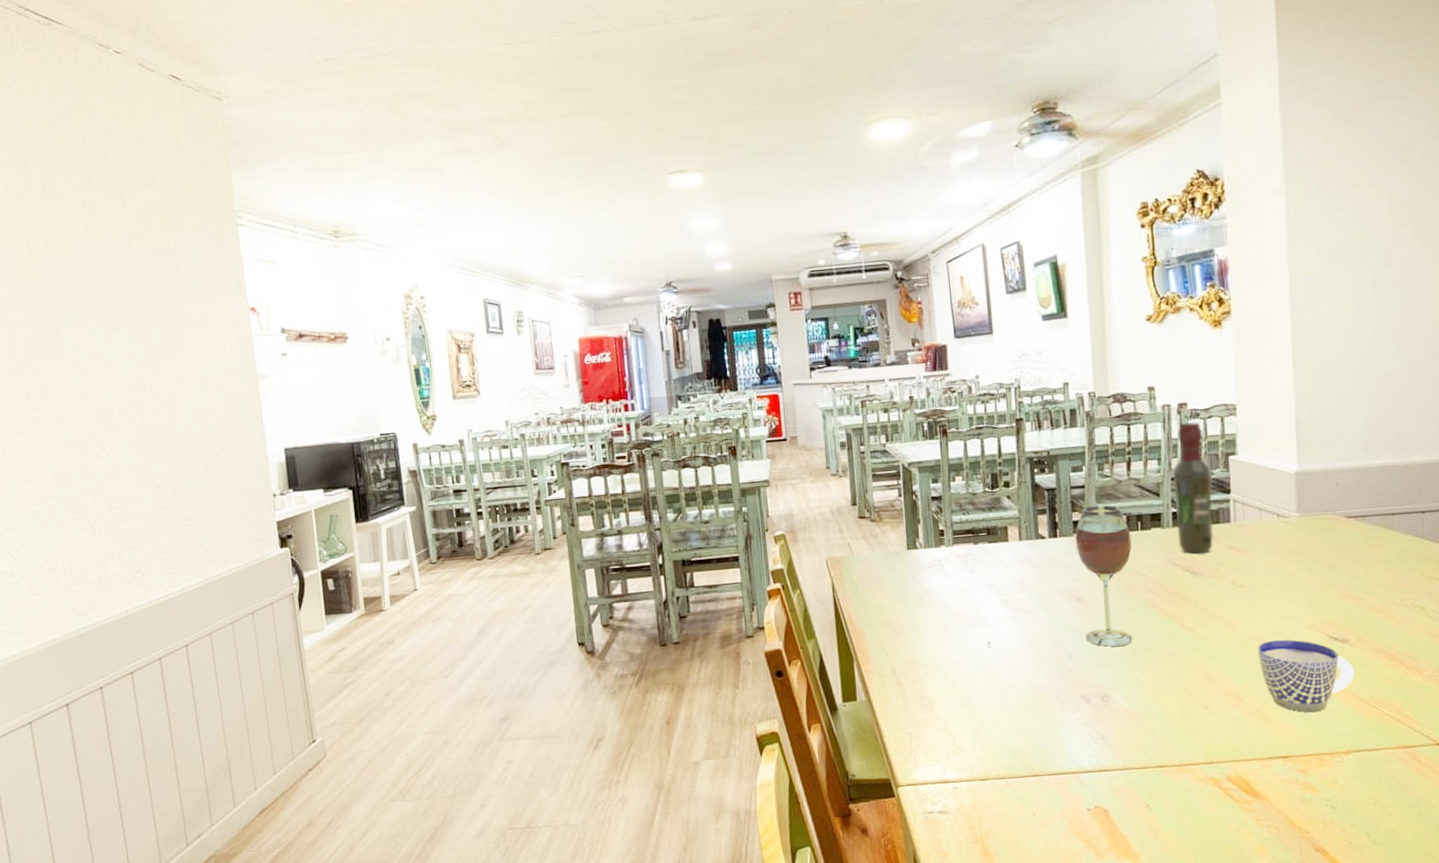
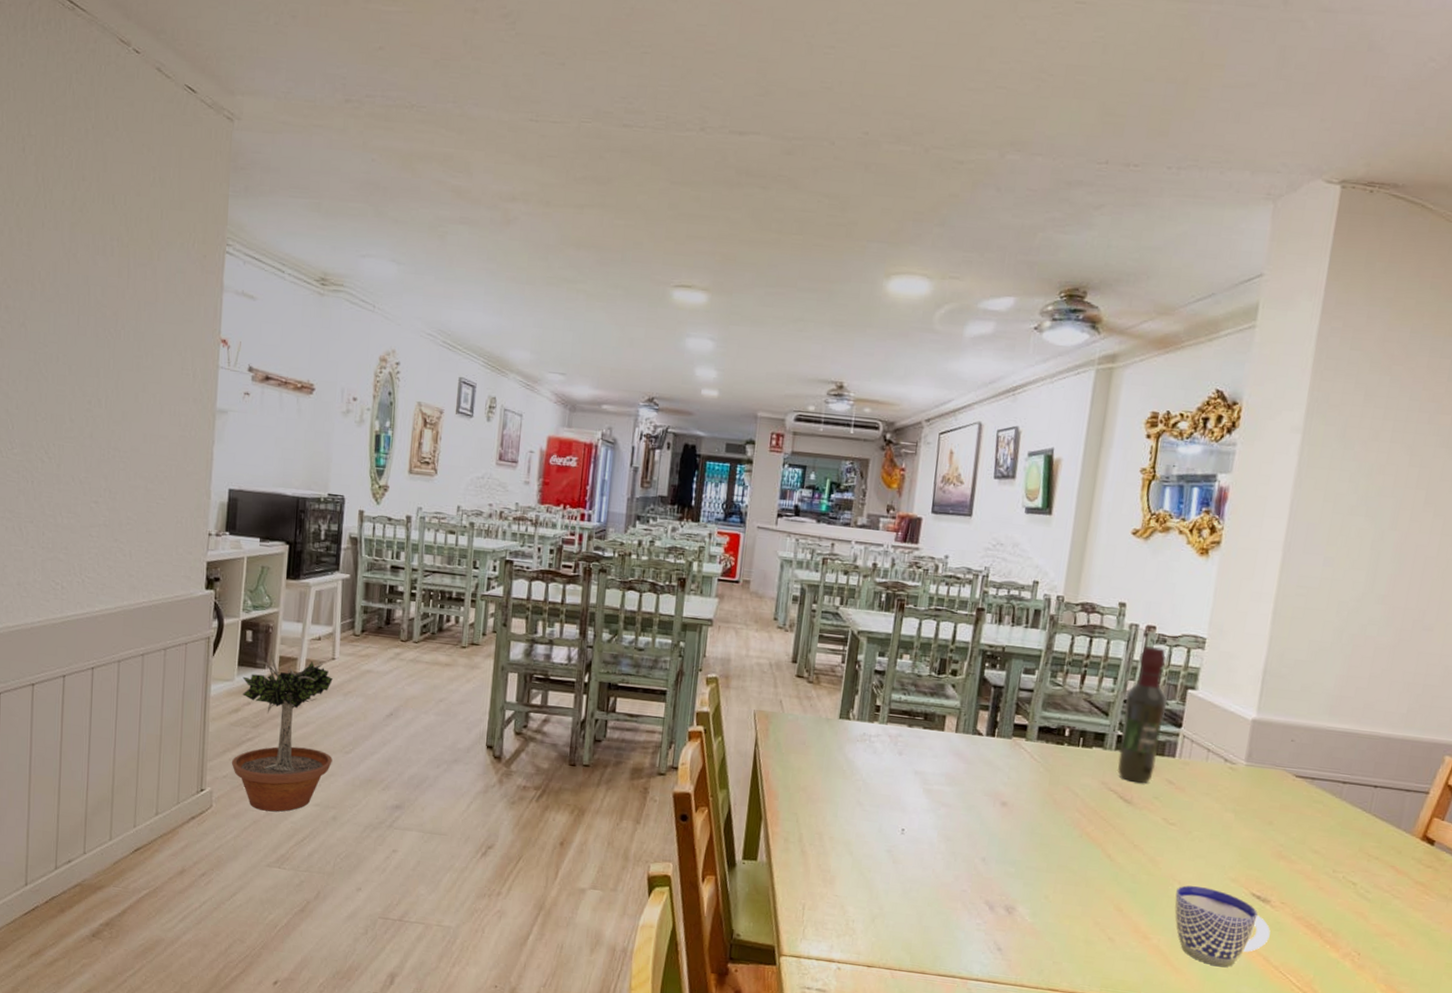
potted tree: none [332,592,434,749] -> present [231,648,333,812]
wineglass: present [1075,505,1132,647] -> none [1003,711,1071,860]

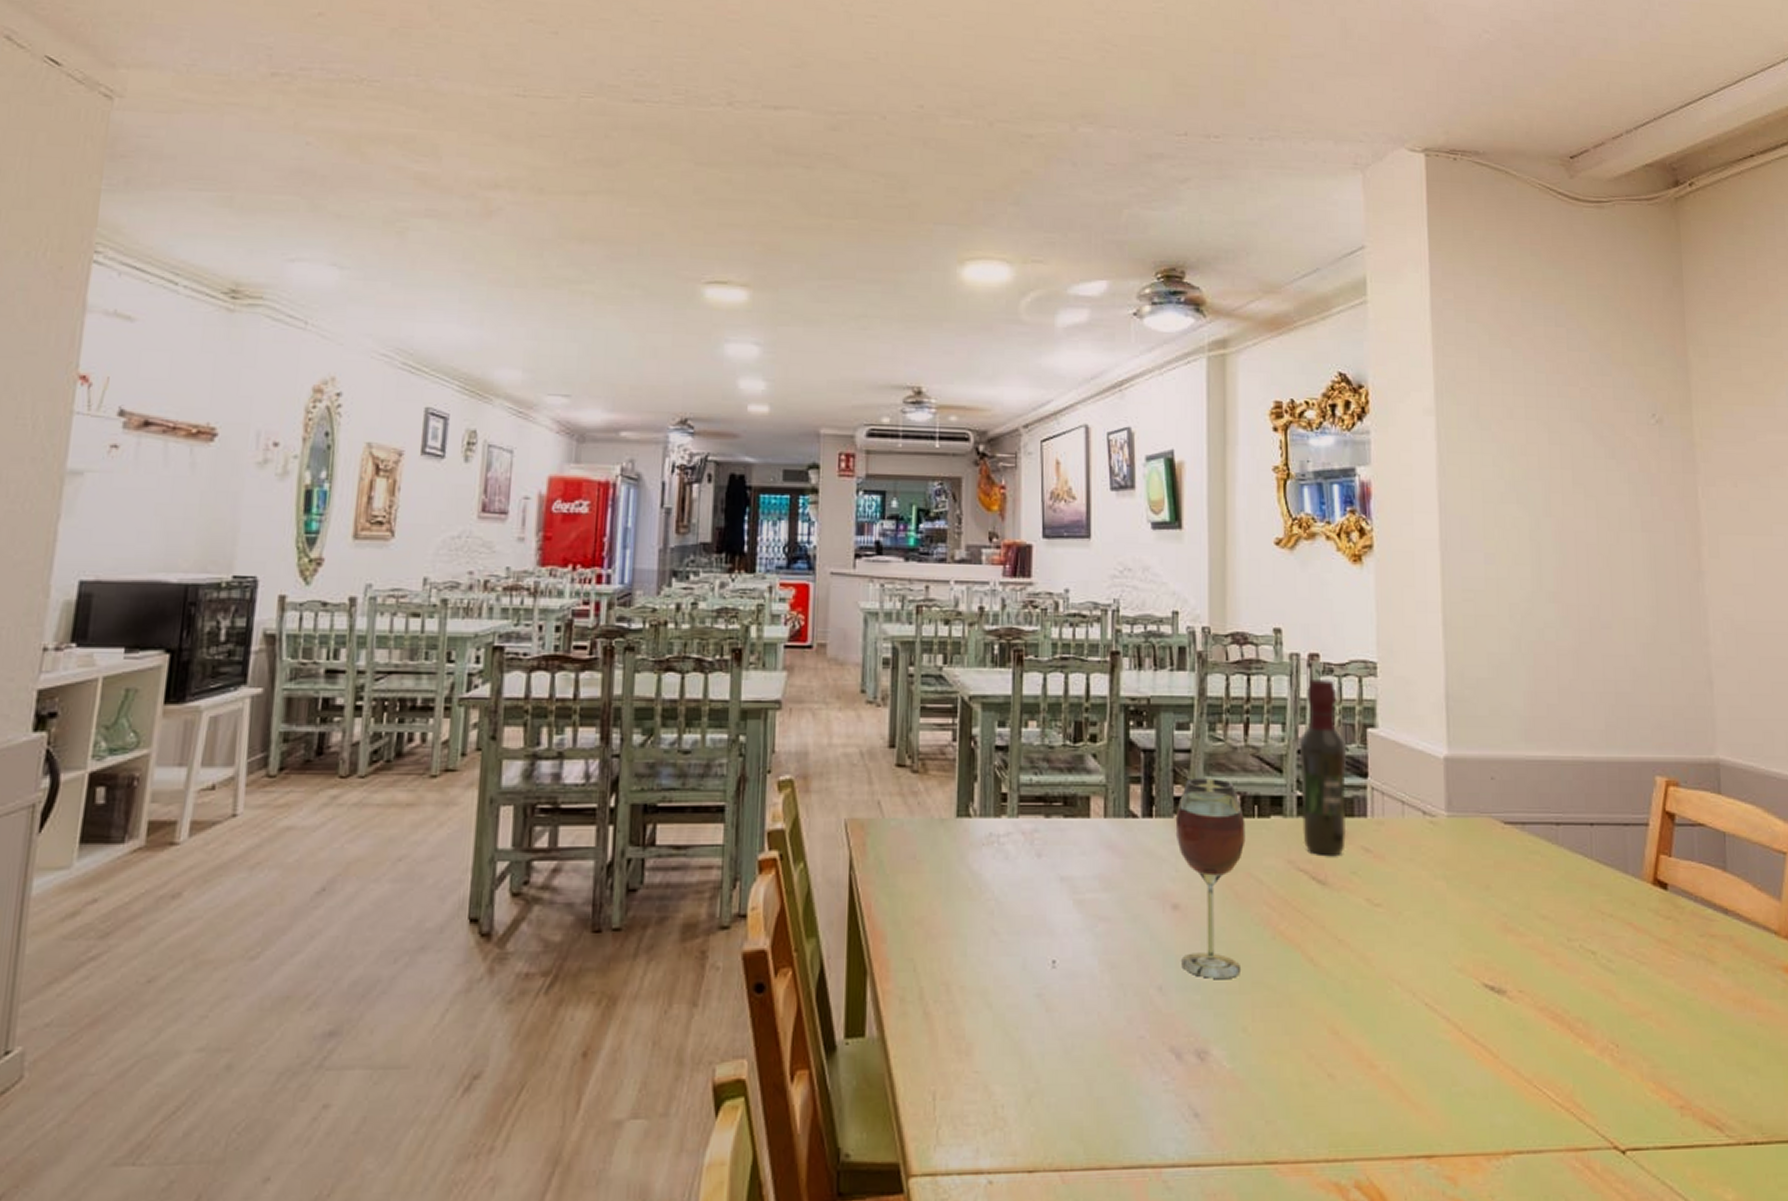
potted tree: present [231,648,333,812] -> none [59,811,233,1072]
wineglass: none [1003,711,1071,860] -> present [1175,778,1246,978]
cup: present [1174,885,1271,967] -> none [1397,984,1514,1092]

